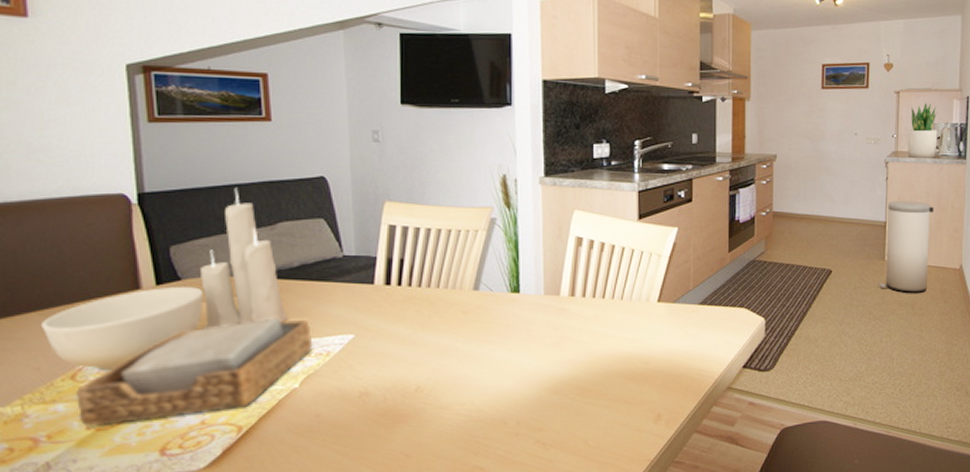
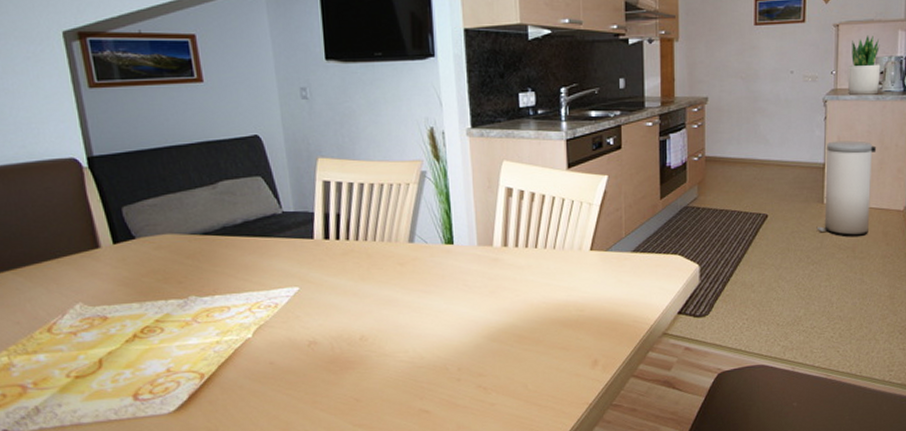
bowl: present [42,287,204,371] -> none [16,245,158,324]
napkin holder: present [77,318,313,427] -> none [54,272,262,375]
candle: present [201,187,287,330] -> none [152,148,235,285]

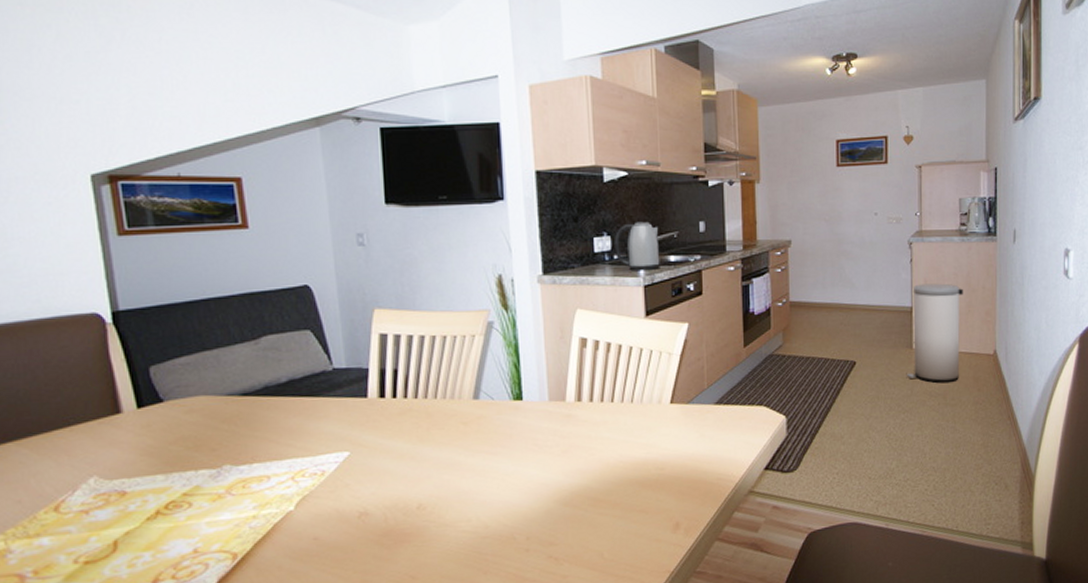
kettle: none [538,78,582,126] -> present [614,221,660,271]
planter: present [847,35,881,95] -> none [931,176,965,237]

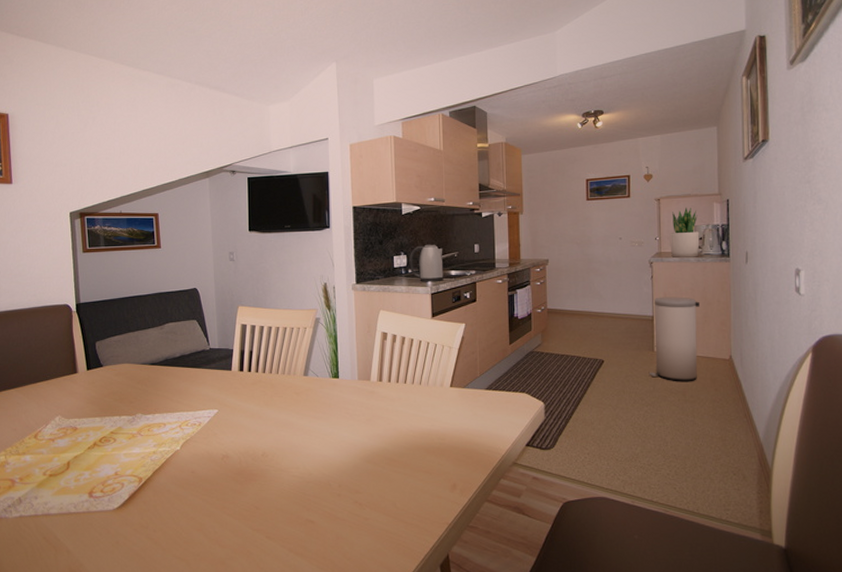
planter: none [931,176,965,237] -> present [669,207,700,258]

